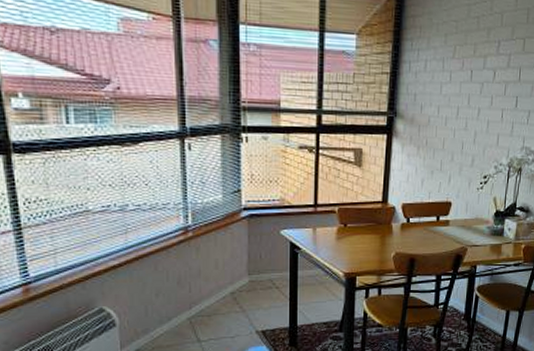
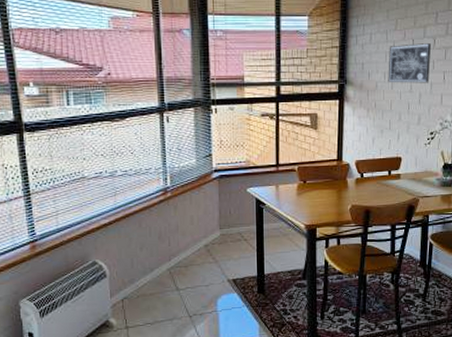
wall art: none [442,75,491,121] -> present [388,43,432,83]

